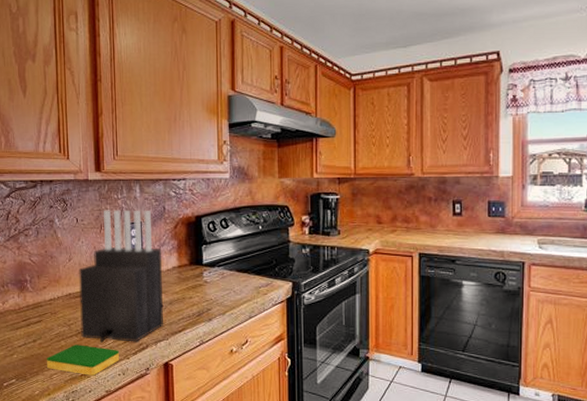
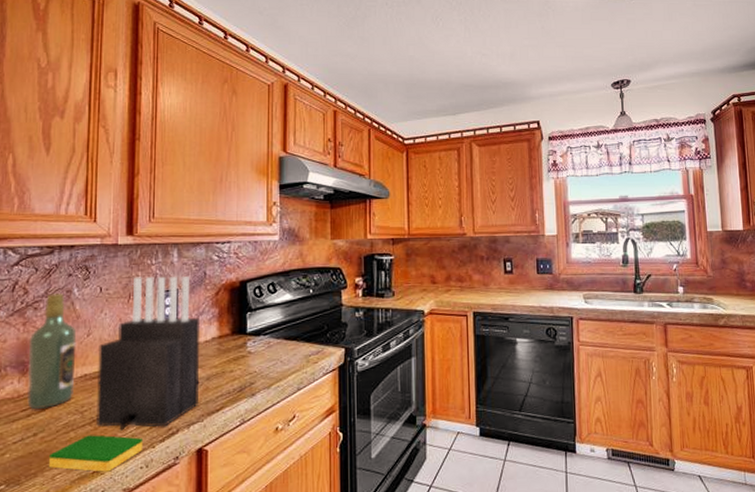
wine bottle: none [23,222,62,321] -> present [27,292,77,410]

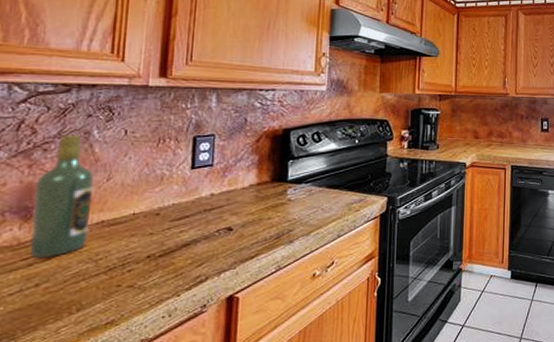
dish sponge: present [49,435,144,472] -> none [53,284,167,323]
knife block: present [96,276,199,431] -> none [113,120,237,279]

